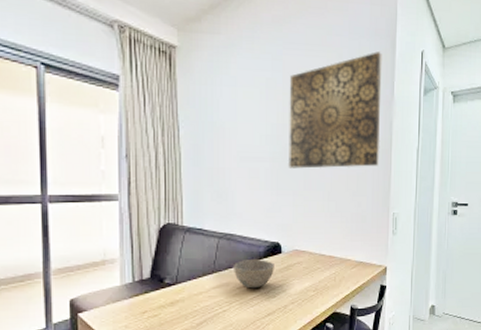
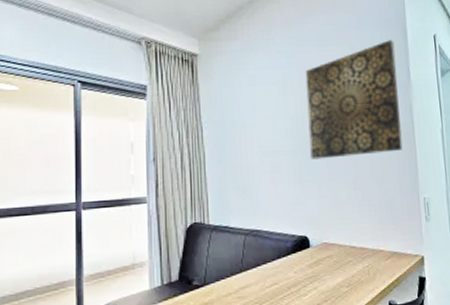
bowl: present [234,258,274,289] -> none [262,254,304,287]

